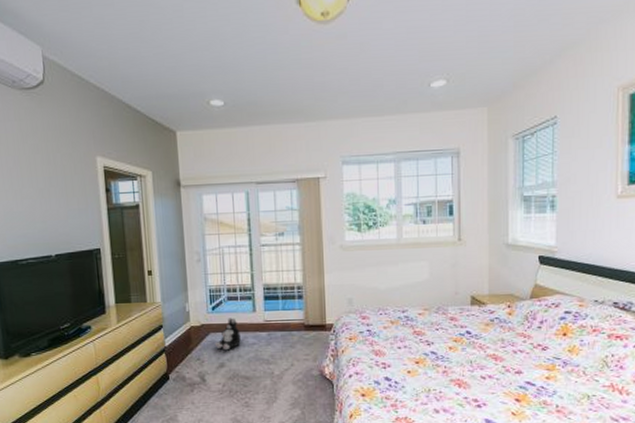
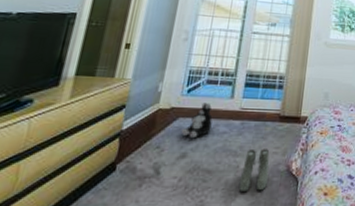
boots: none [276,356,303,395] -> present [238,149,270,193]

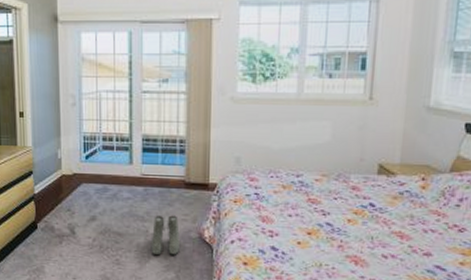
plush toy: present [180,102,213,139] -> none [86,169,115,203]

